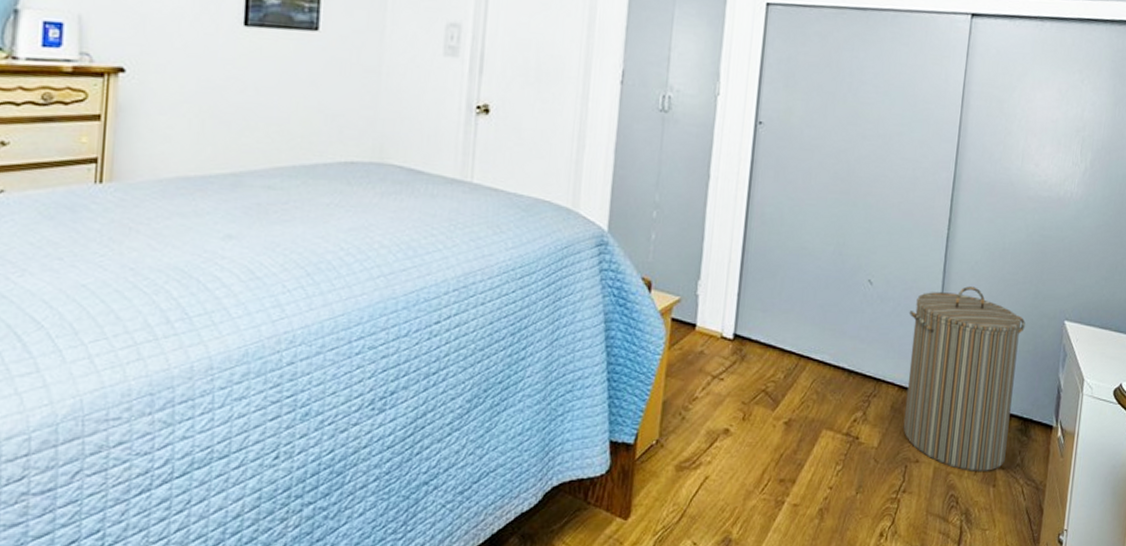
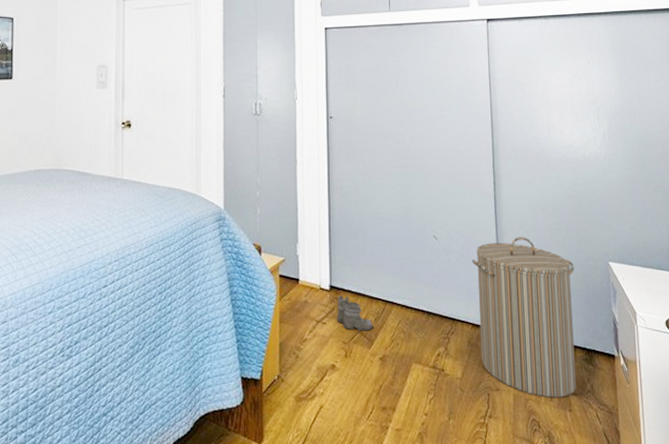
boots: none [737,345,781,393] -> present [336,294,373,334]

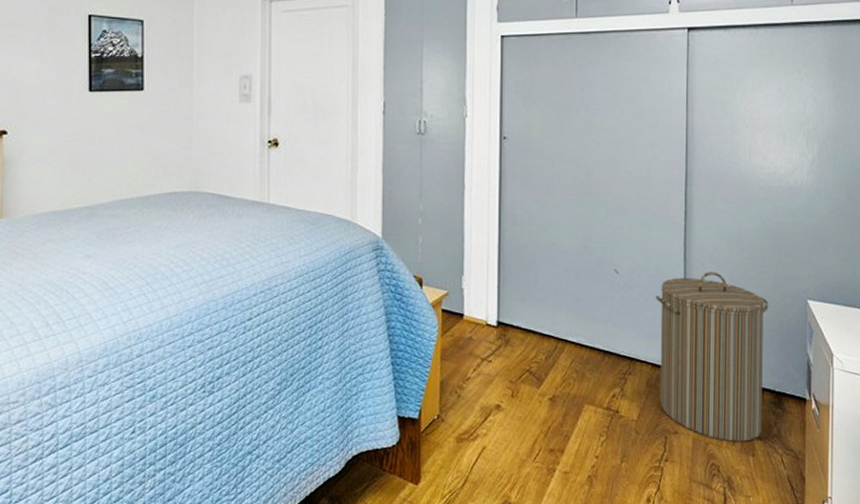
boots: present [336,294,373,334] -> none [503,331,543,373]

